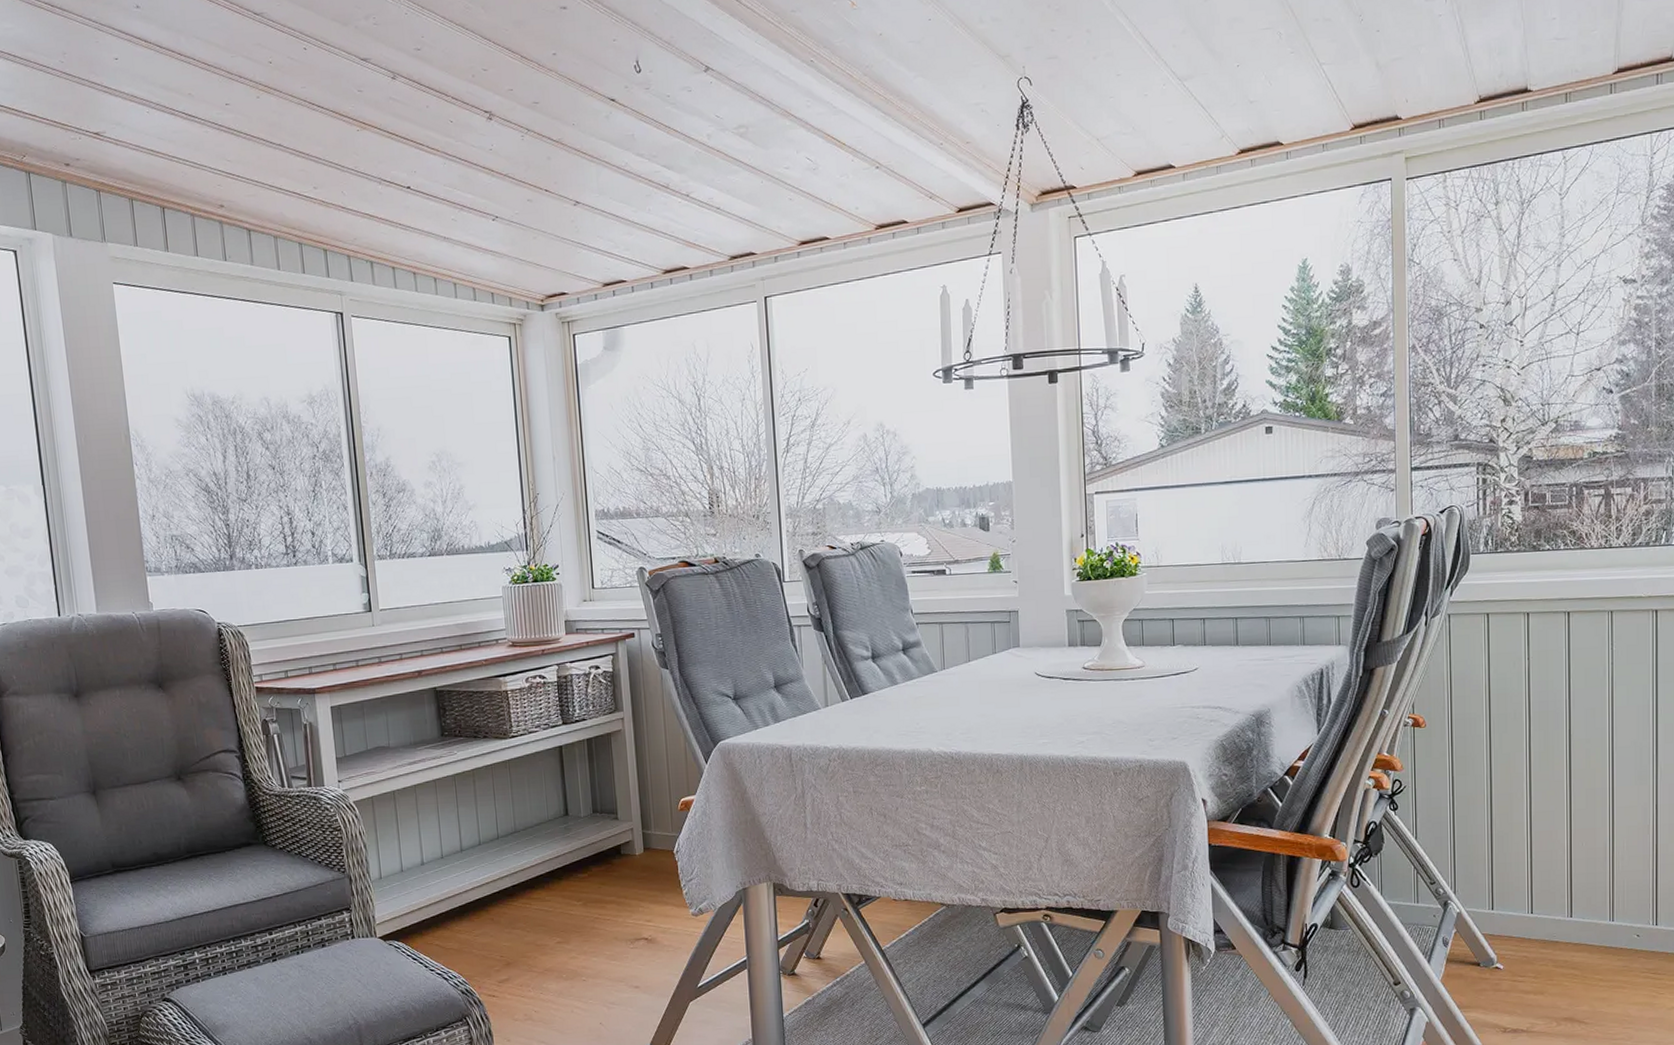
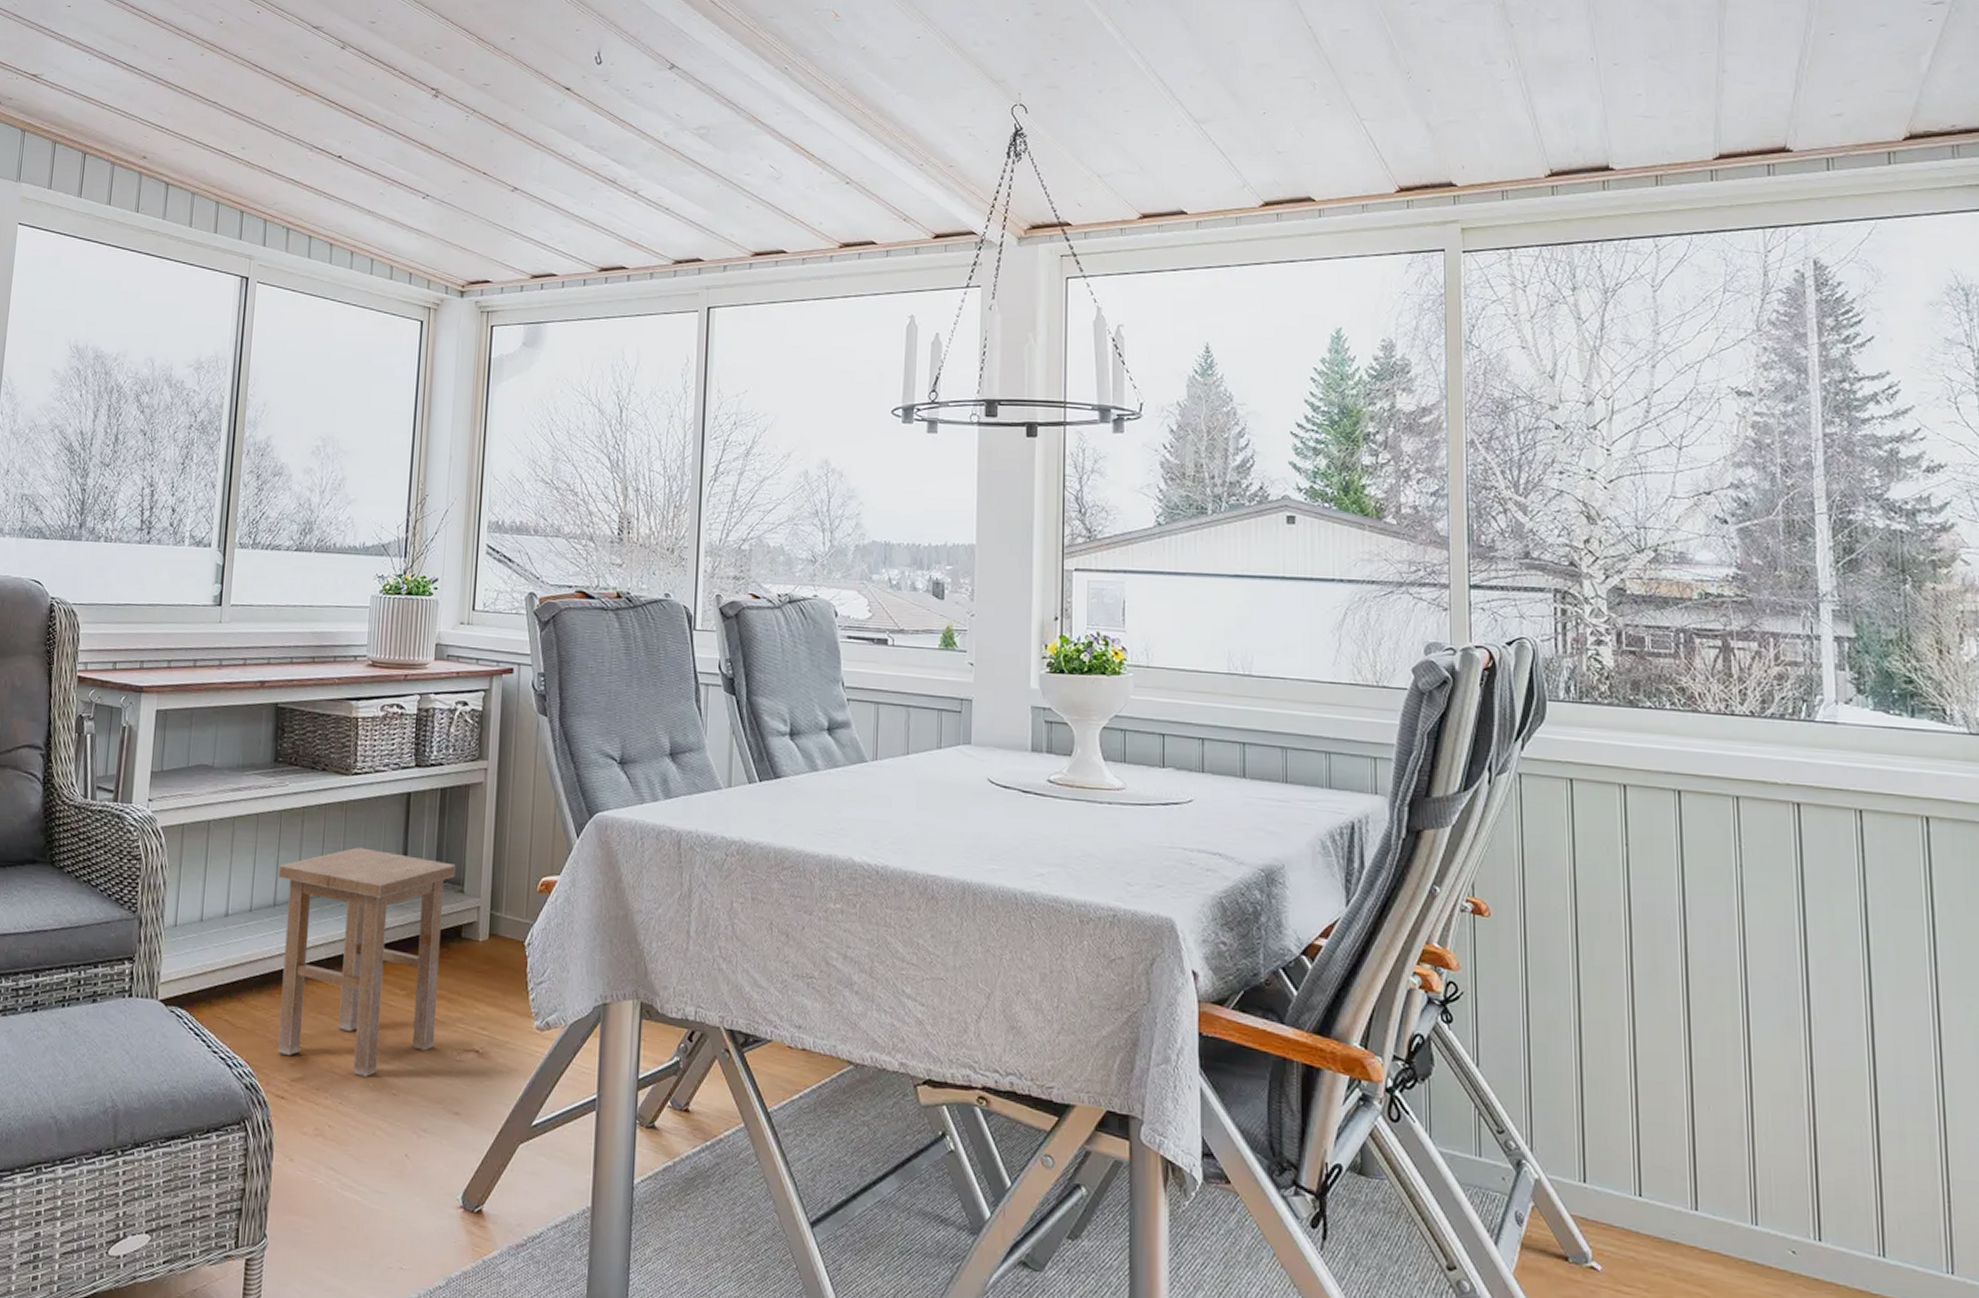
stool: none [460,795,611,971] -> present [277,847,456,1077]

